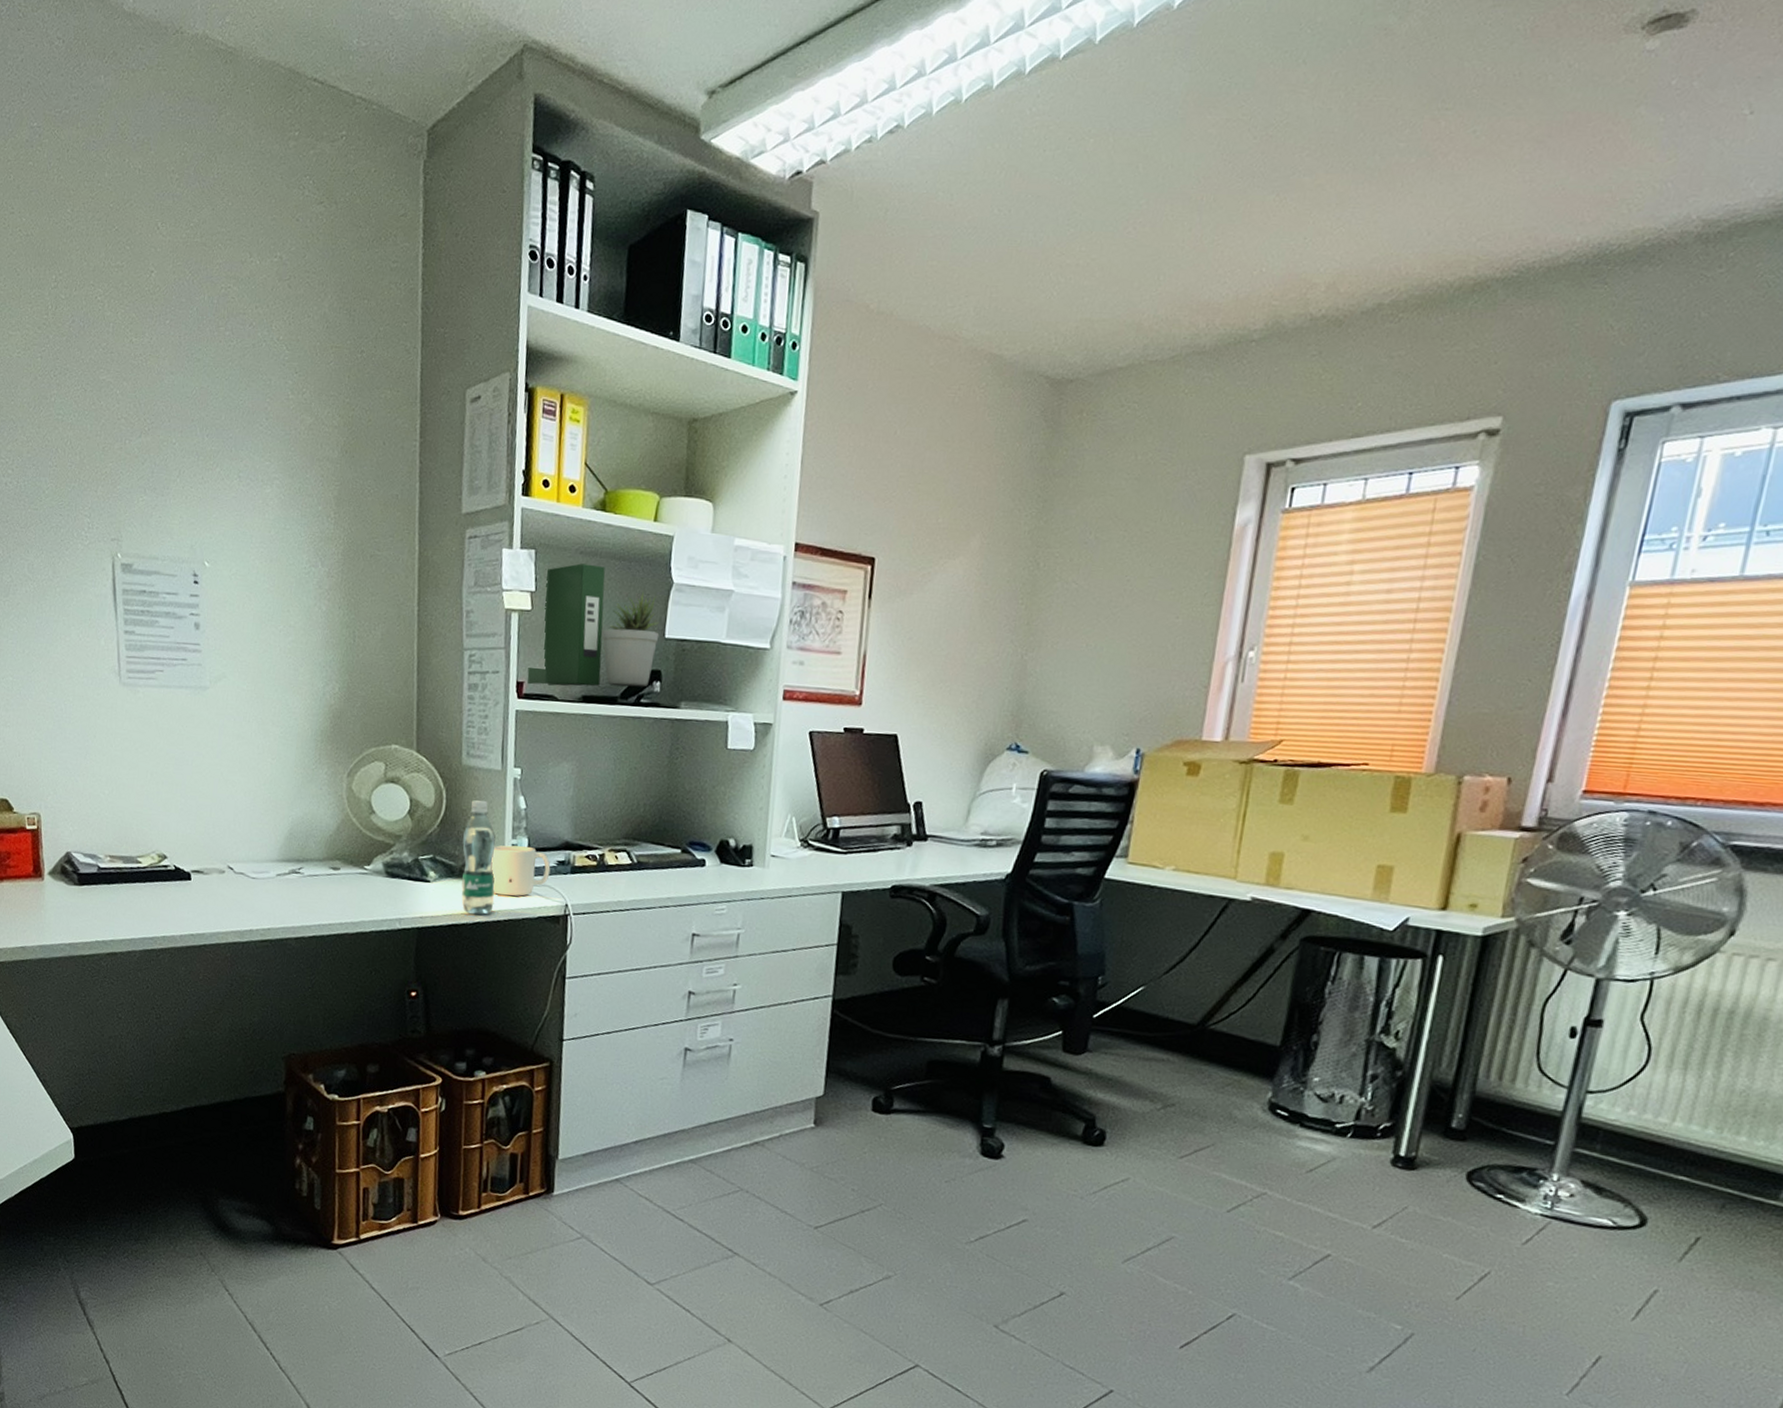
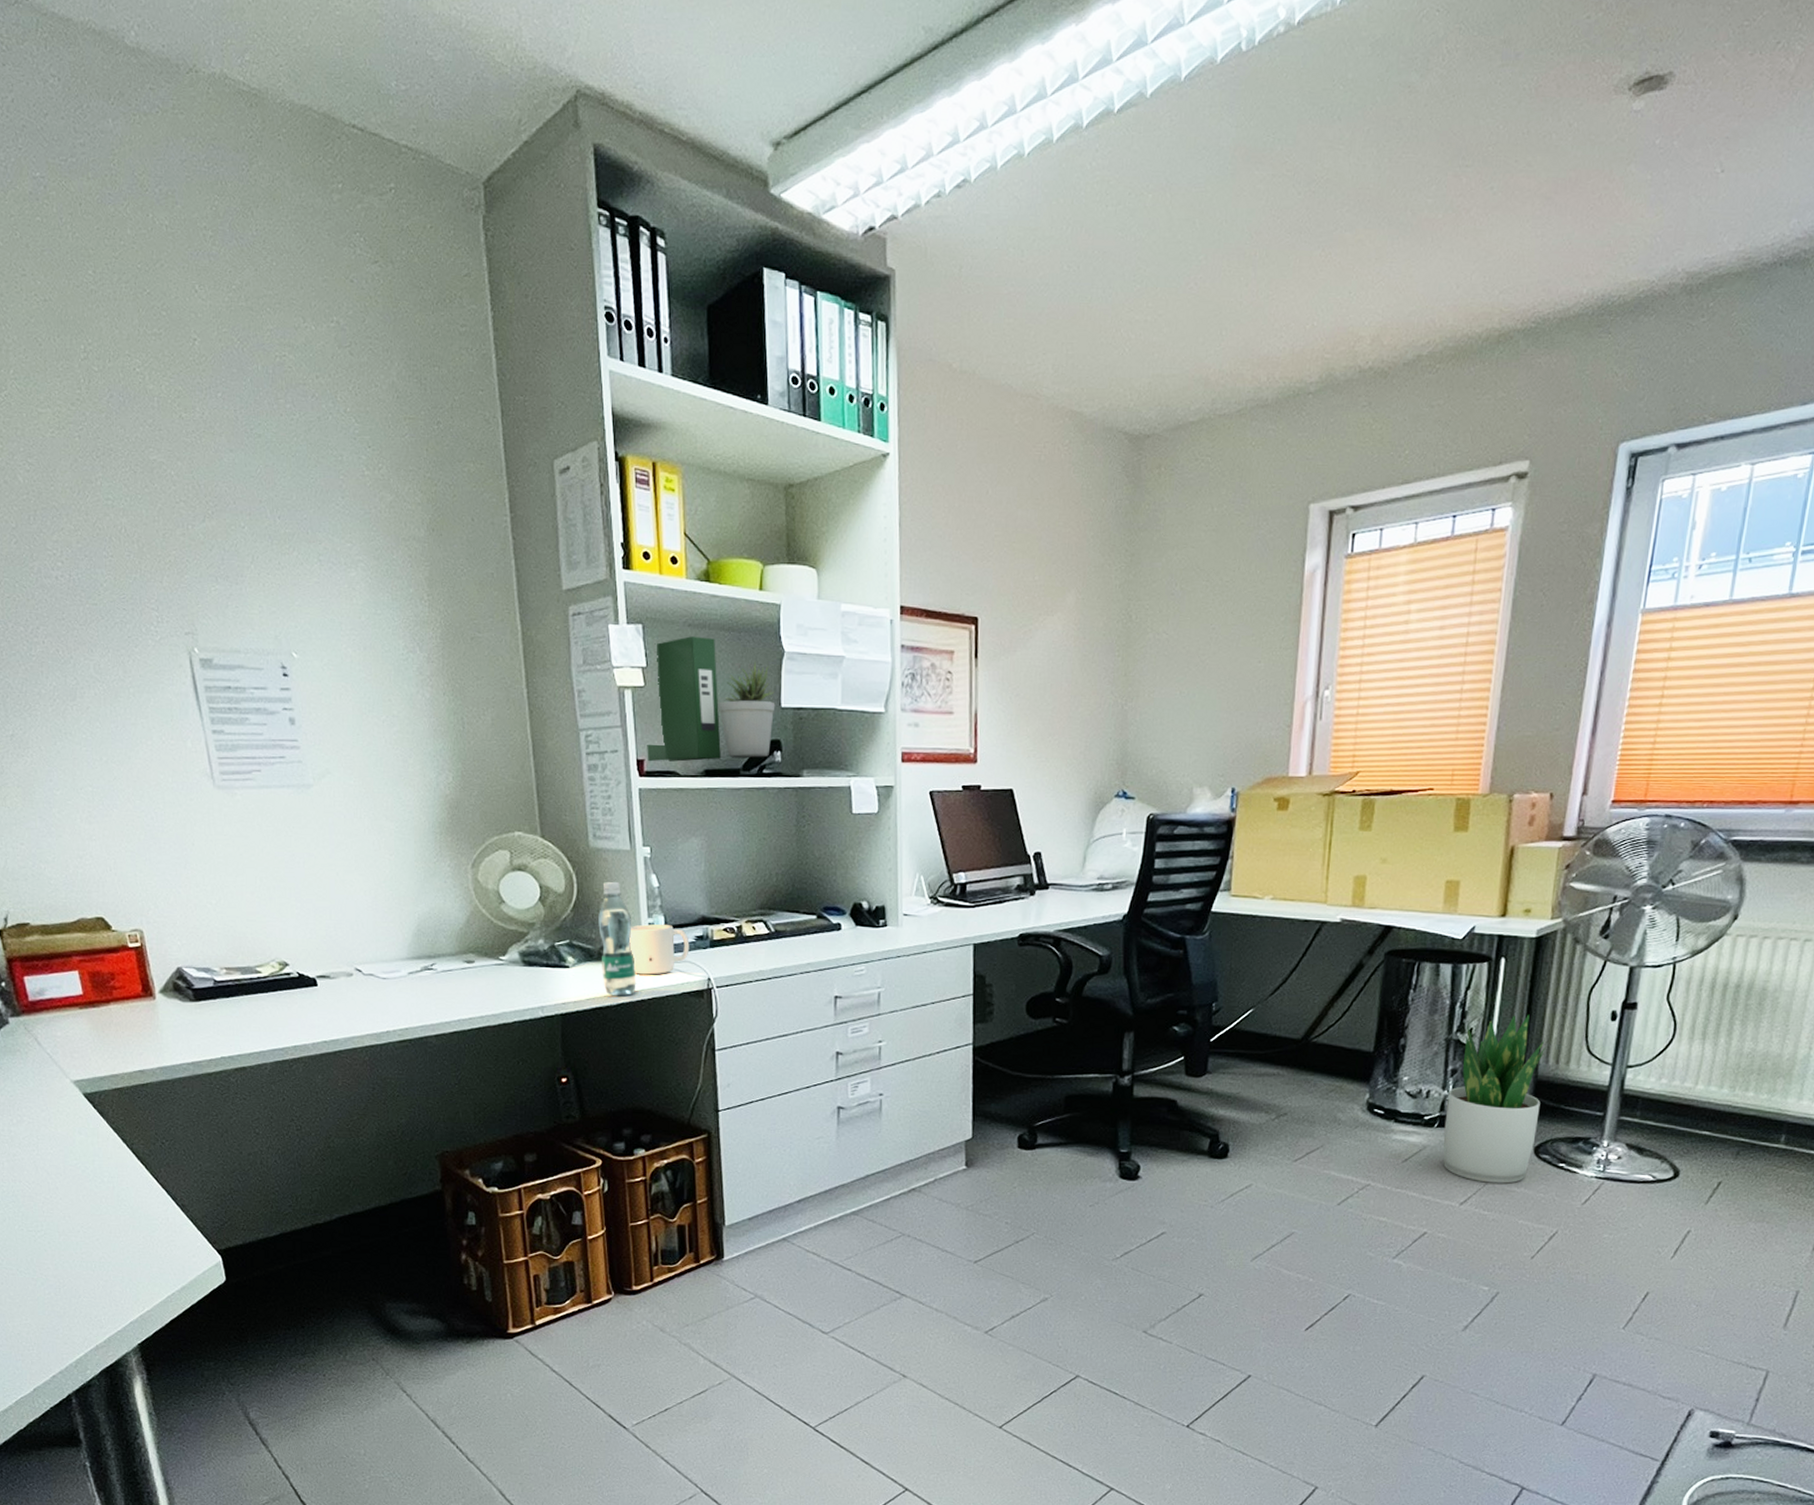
planter: none [1354,1020,1487,1211] -> present [1442,1014,1546,1184]

